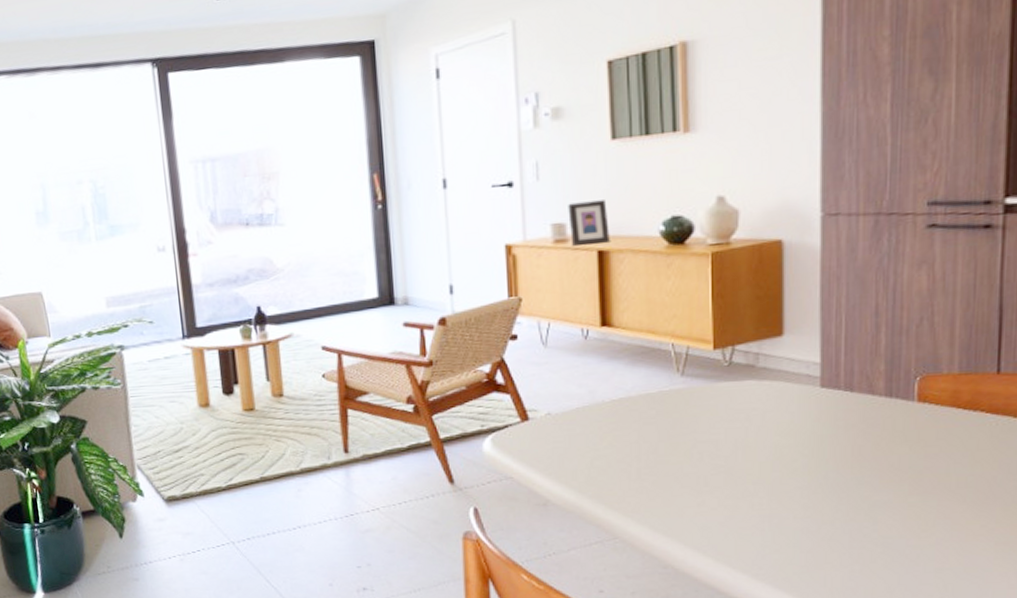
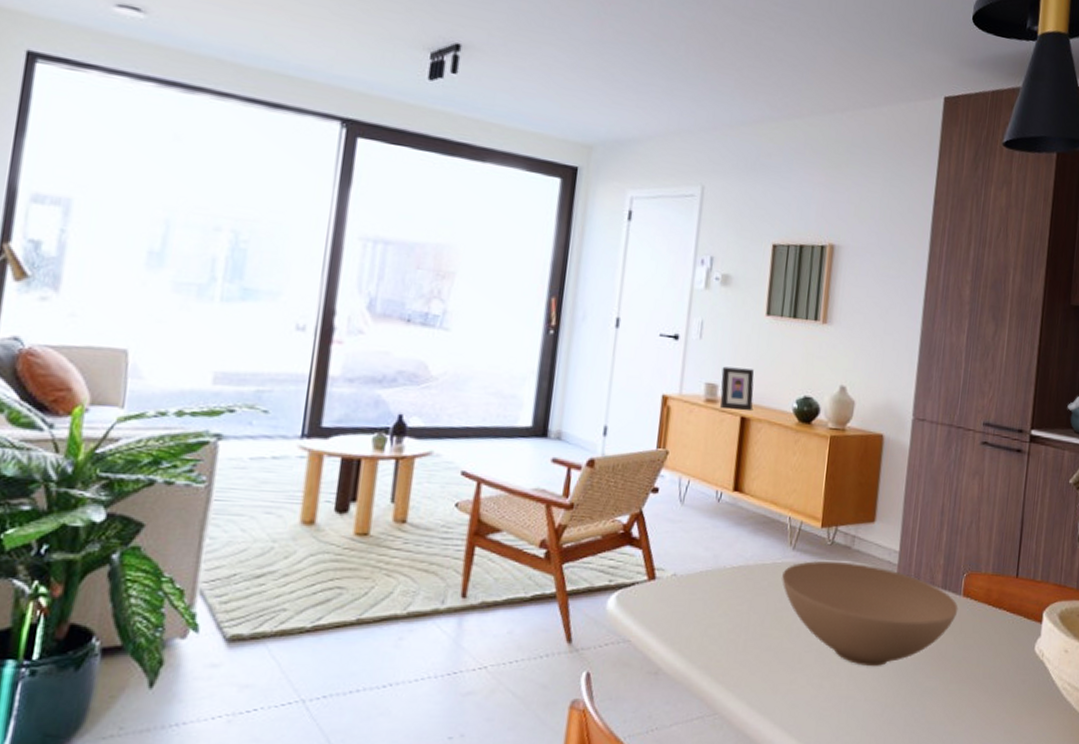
bowl: none [672,381,912,484] -> present [782,560,958,666]

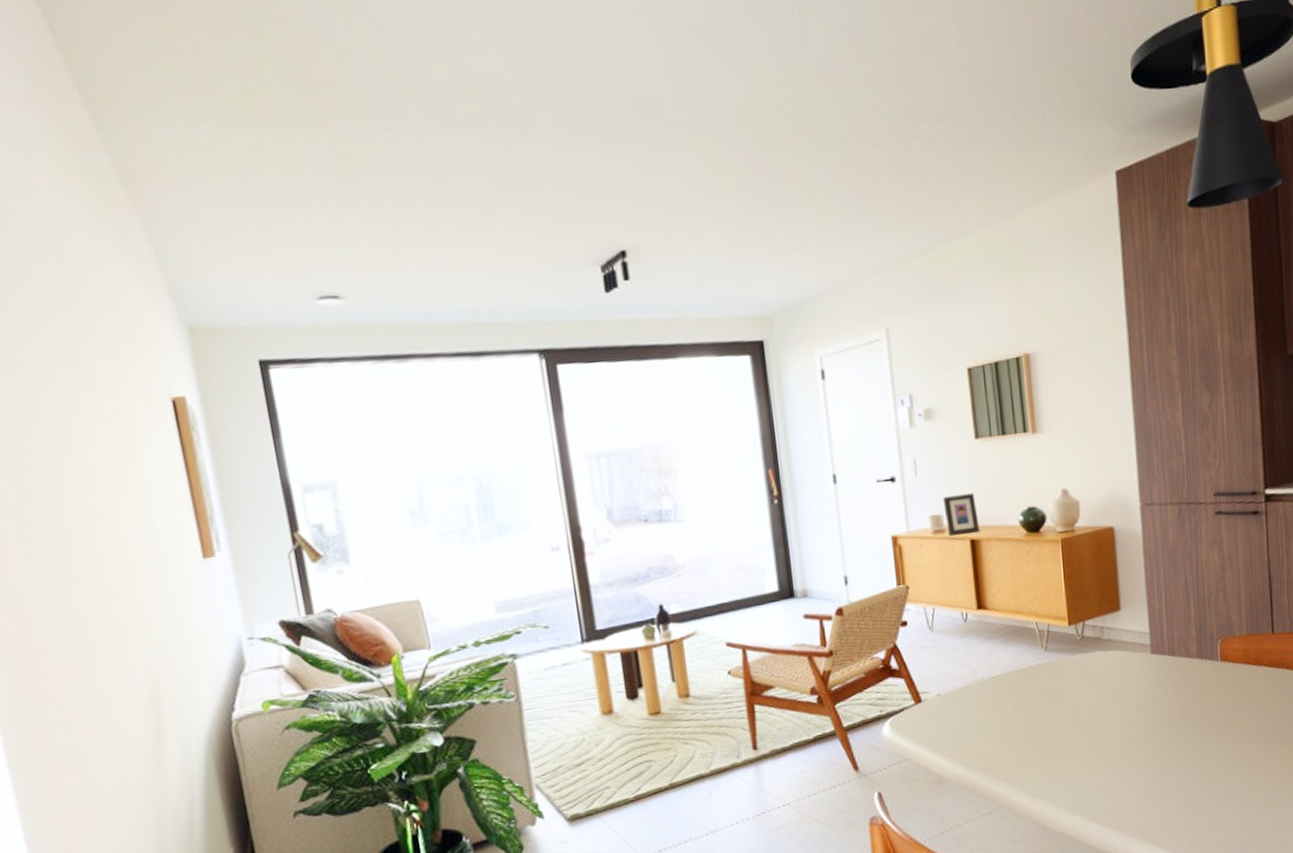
bowl: present [782,560,958,666] -> none [1039,650,1218,742]

